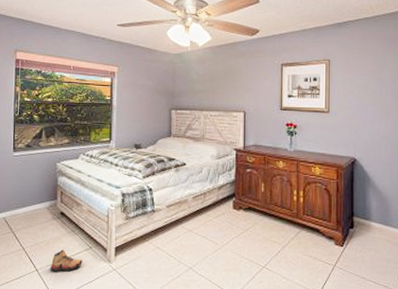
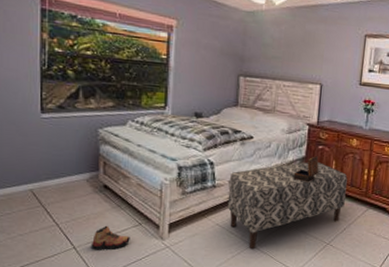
bench: none [166,185,277,273] -> present [227,162,348,250]
decorative box: none [224,179,249,205] -> present [292,156,319,183]

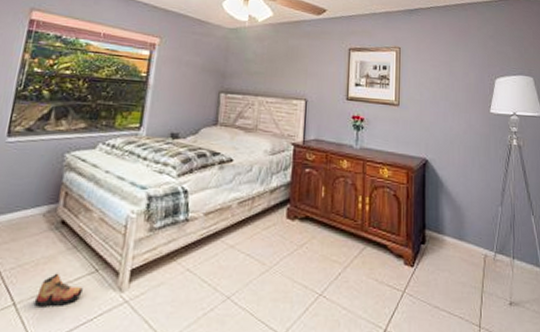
bench: present [227,162,348,250] -> none [200,188,339,304]
decorative box: present [292,156,319,183] -> none [276,181,307,214]

